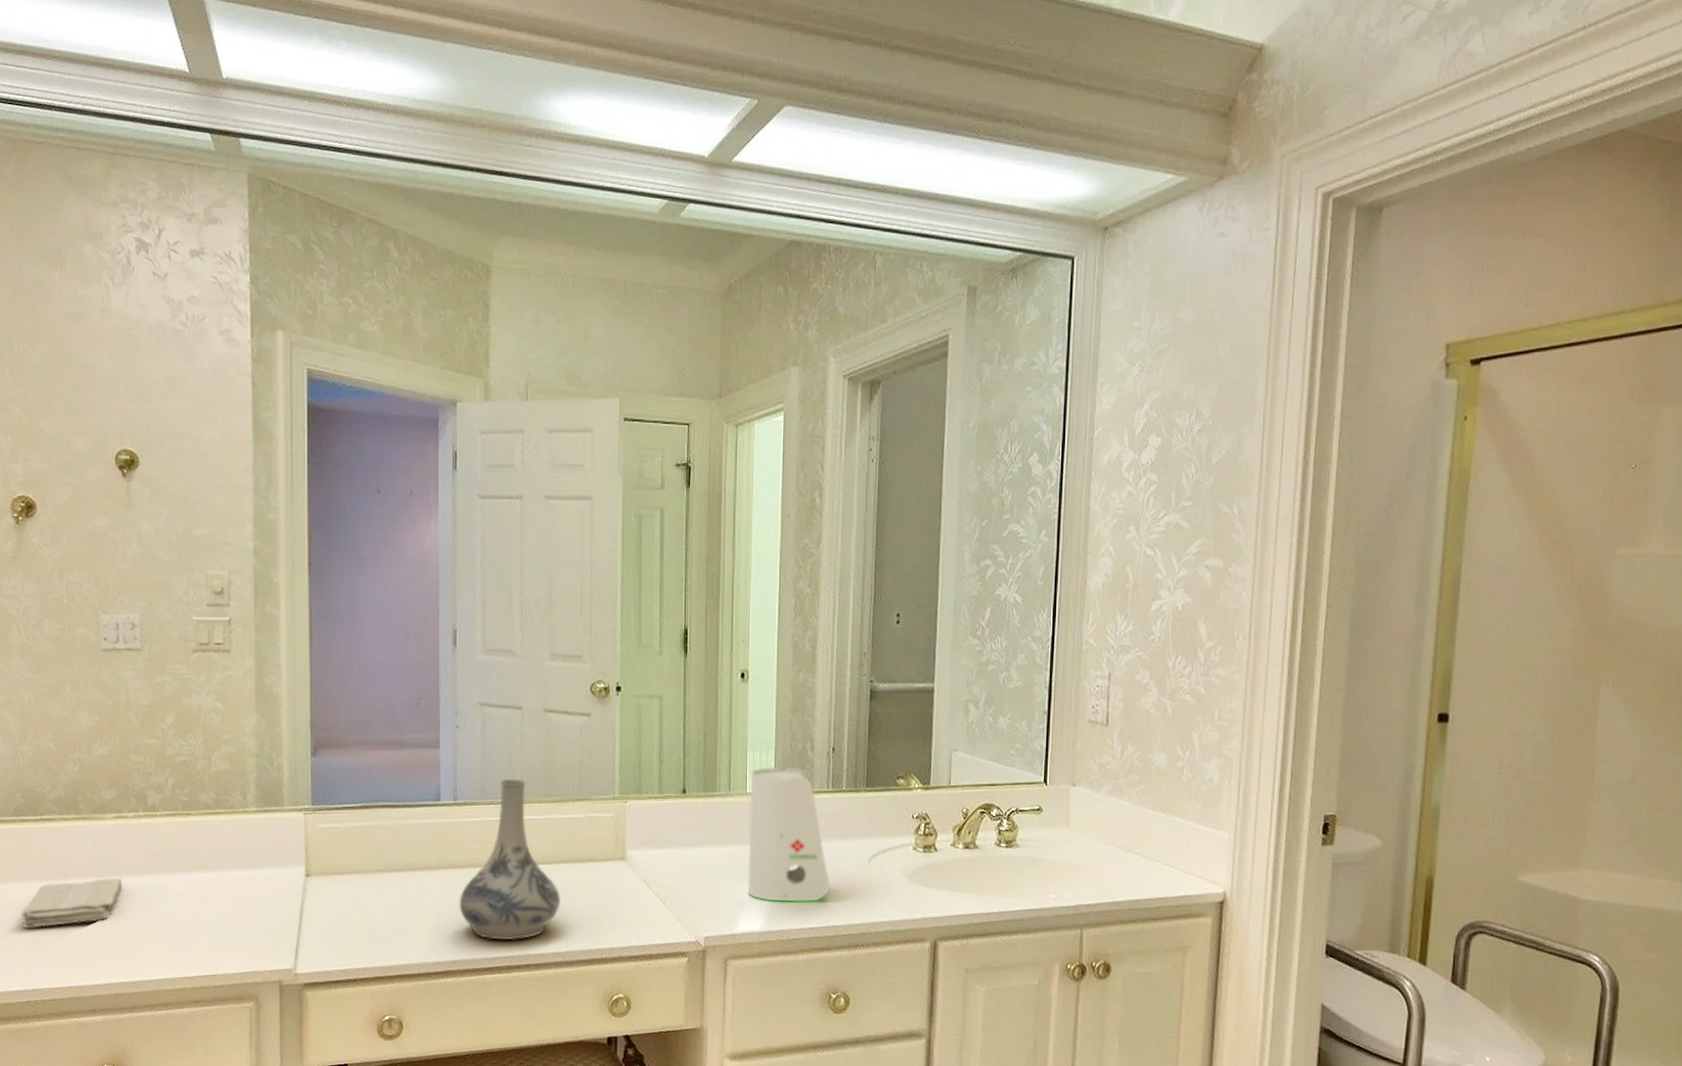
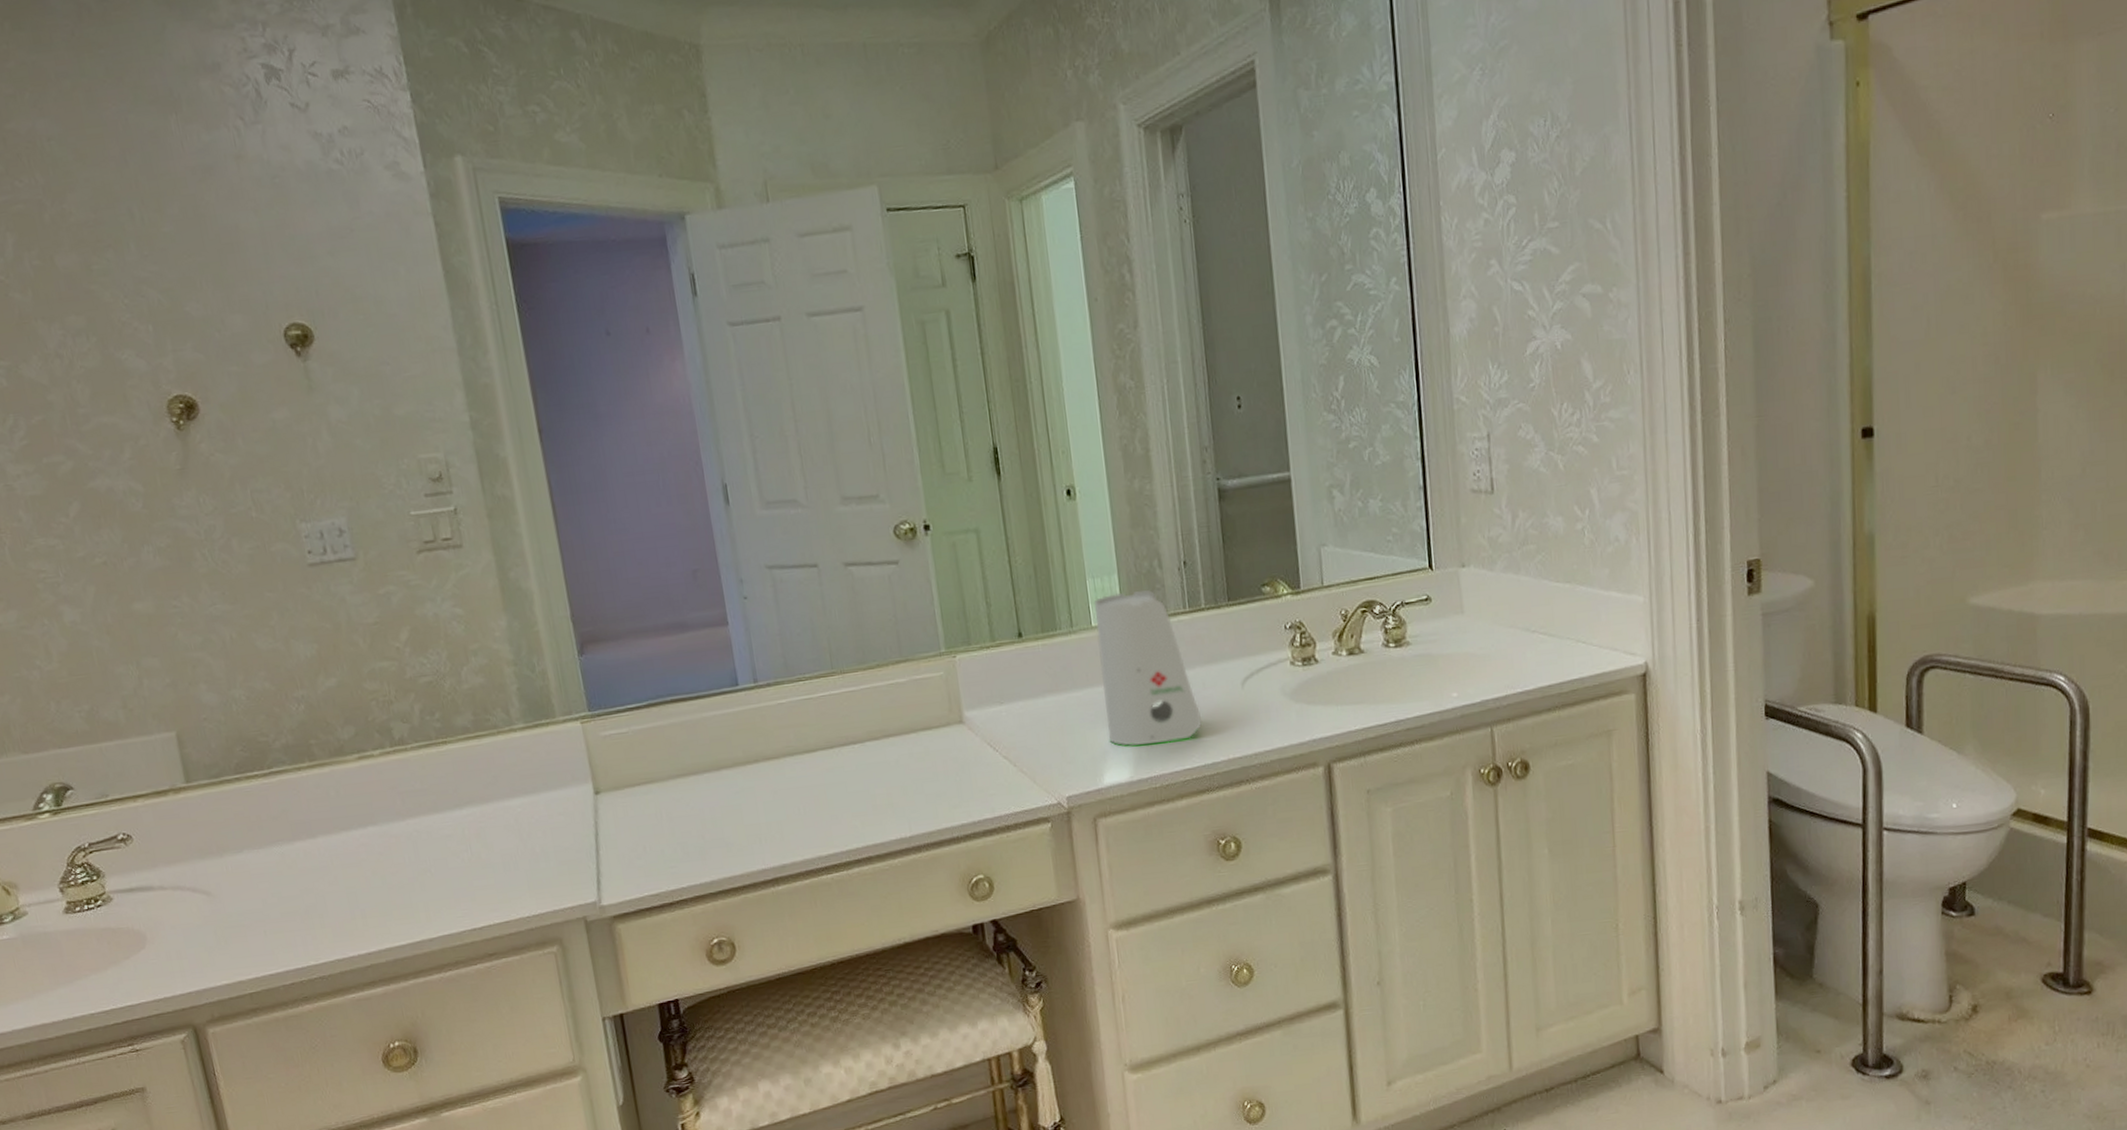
washcloth: present [21,878,123,928] -> none [266,827,382,900]
decorative vase: present [459,778,562,941] -> none [777,647,896,836]

